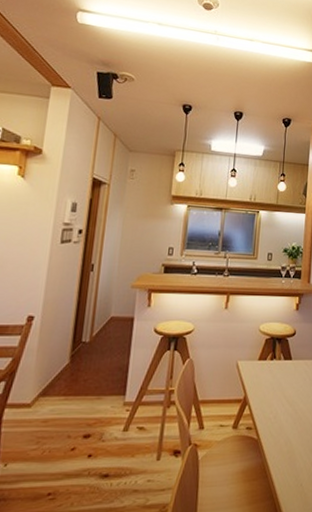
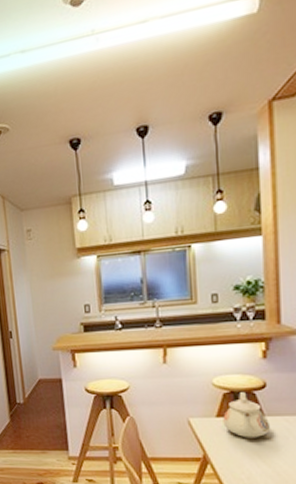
teapot: none [262,338,295,380] -> present [223,392,270,438]

